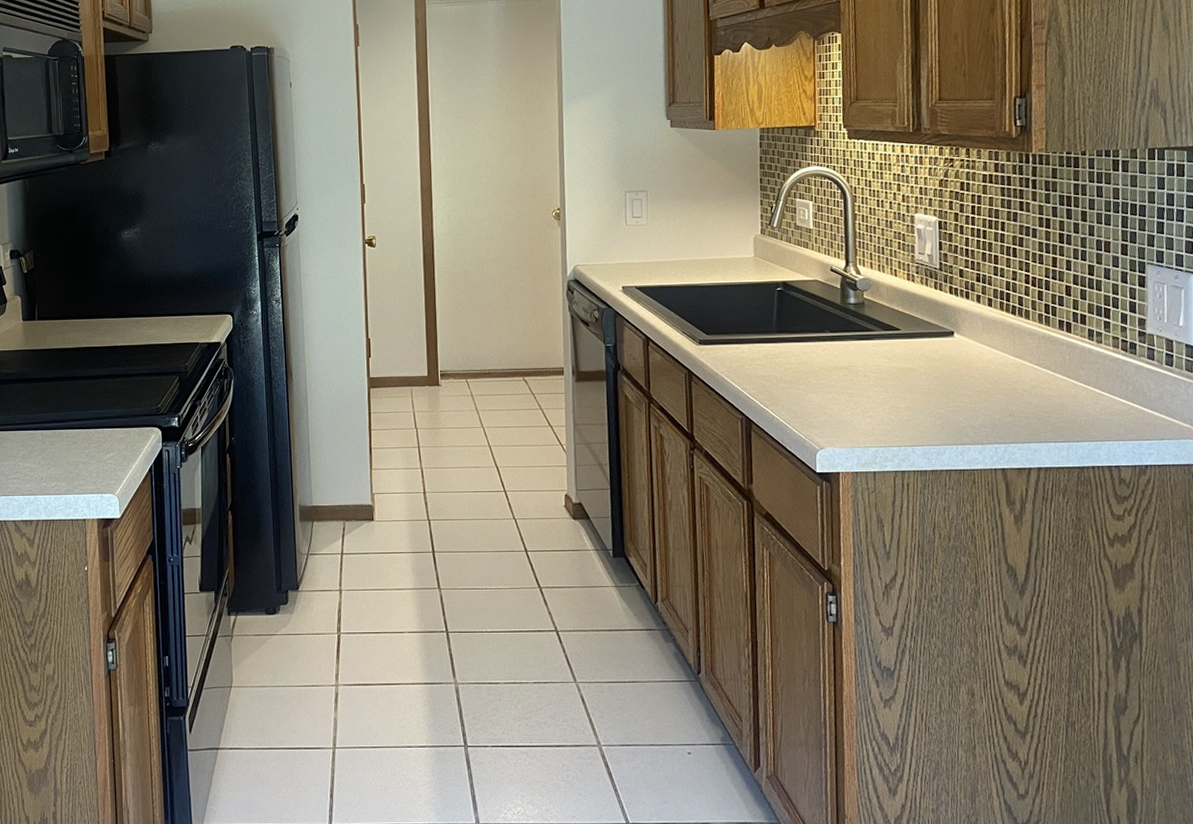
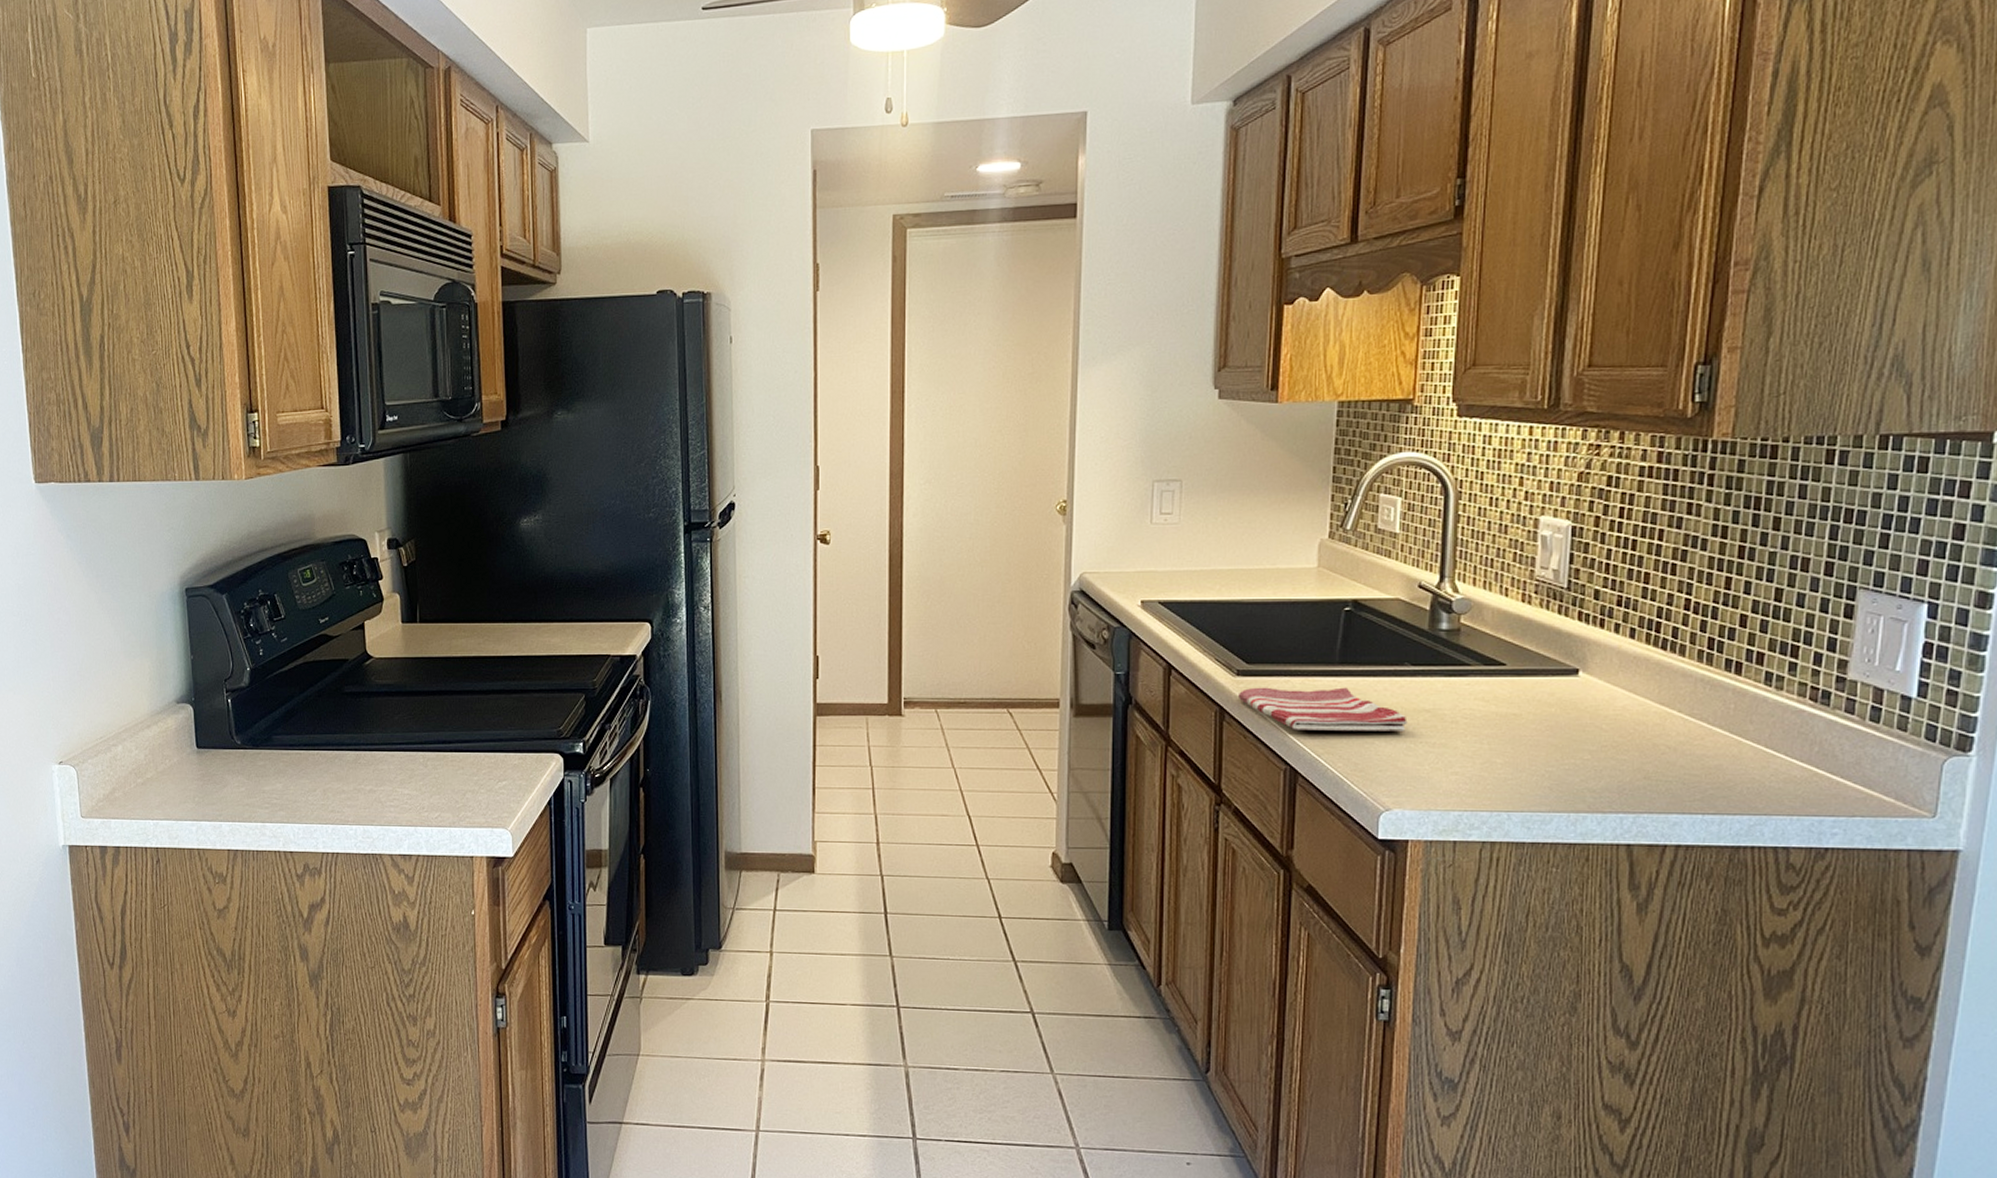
dish towel: none [701,351,831,387] -> present [1237,687,1408,731]

